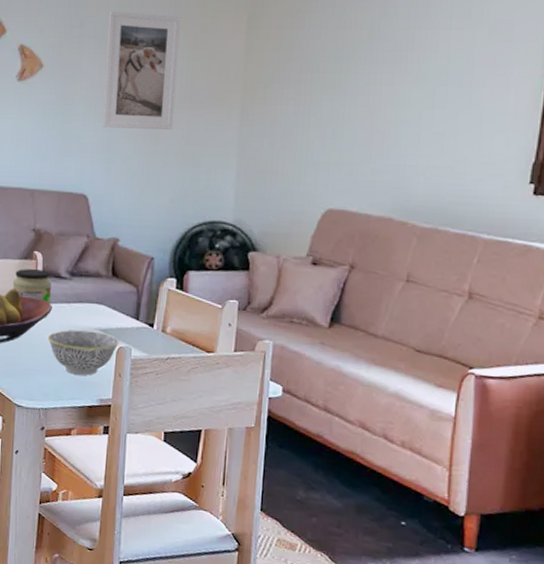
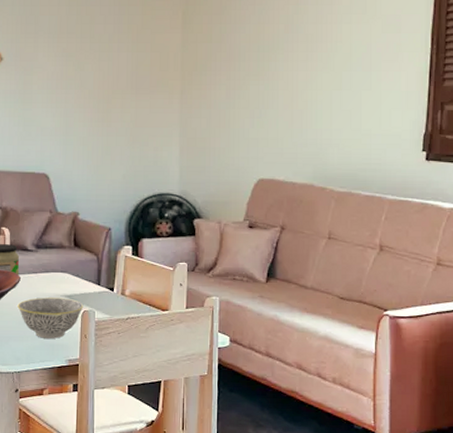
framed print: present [102,10,181,129] -> none [59,9,124,113]

